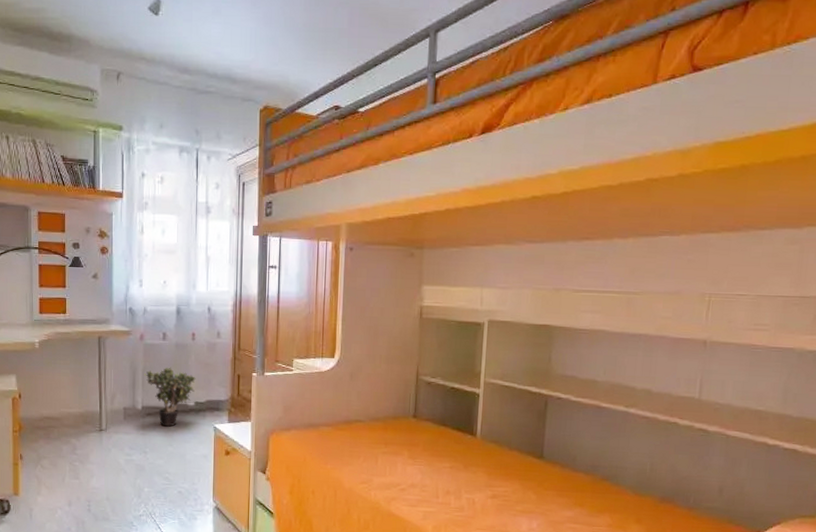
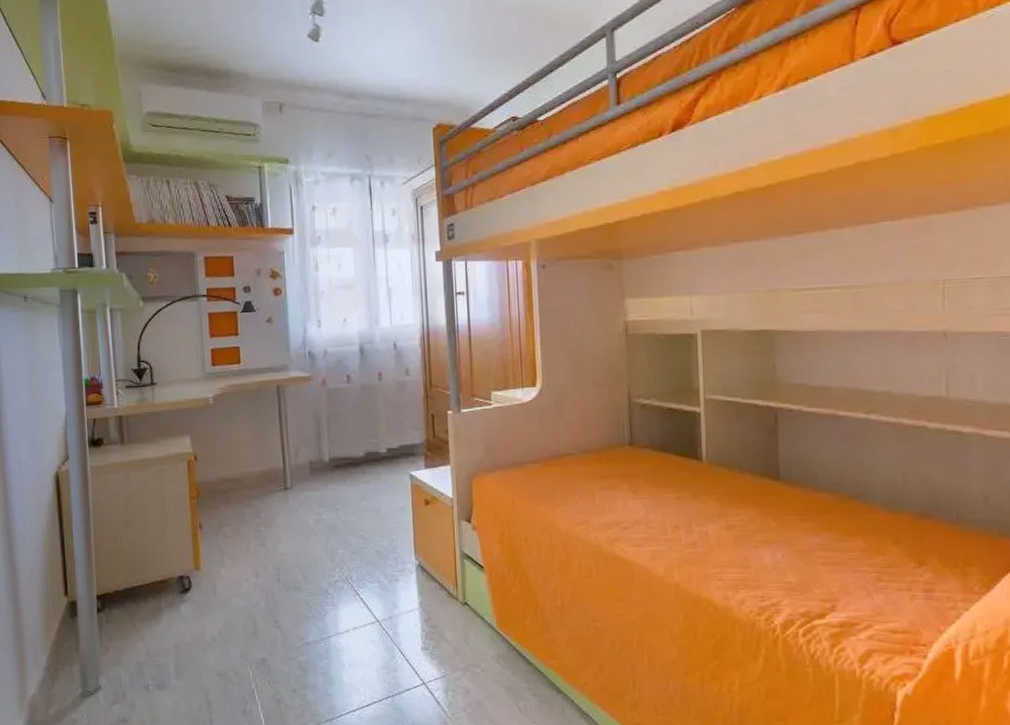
potted plant: present [144,367,196,427] -> none [329,412,386,479]

